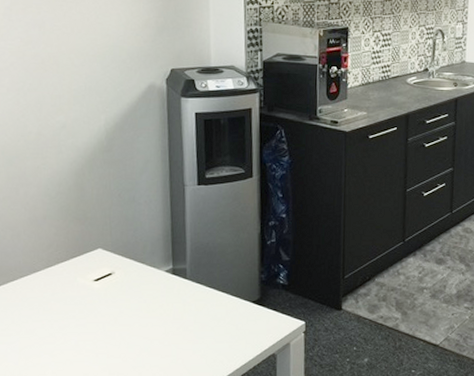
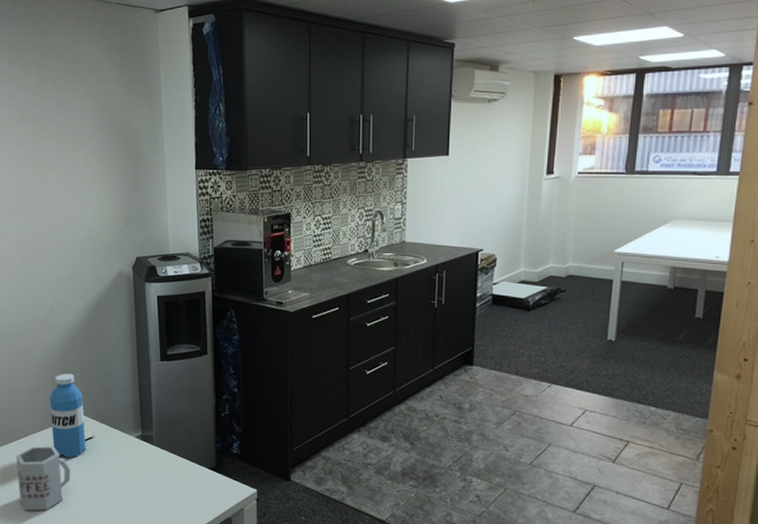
mug: none [11,286,83,364] -> present [16,446,70,511]
water bottle: none [57,201,104,299] -> present [49,373,87,458]

